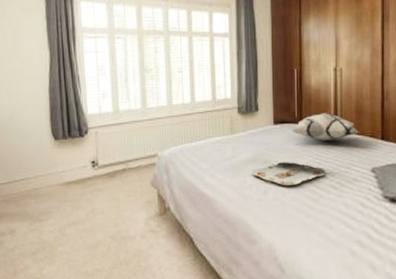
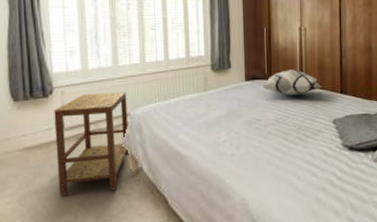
side table: none [89,133,157,229] -> present [54,91,130,196]
serving tray: present [251,162,327,186] -> none [224,116,294,140]

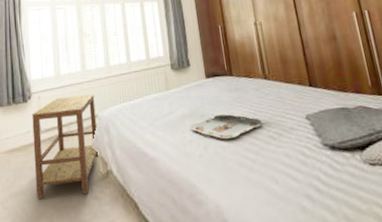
serving tray: none [224,116,294,140] -> present [189,114,263,140]
decorative pillow: present [262,69,321,96] -> none [224,64,287,92]

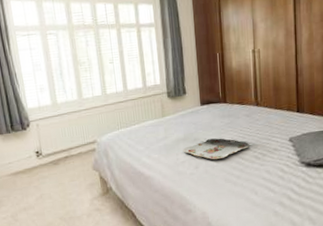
side table: present [32,94,99,199] -> none [32,121,99,212]

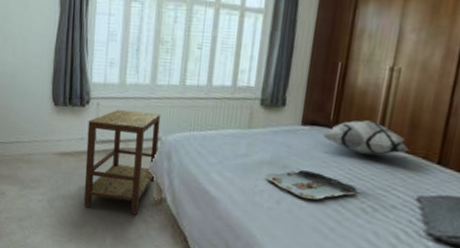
side table: none [32,121,99,212] -> present [84,109,161,214]
decorative pillow: none [217,91,277,118] -> present [323,120,409,155]

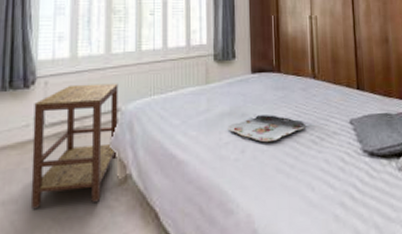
decorative pillow: present [323,120,409,155] -> none [270,61,336,92]

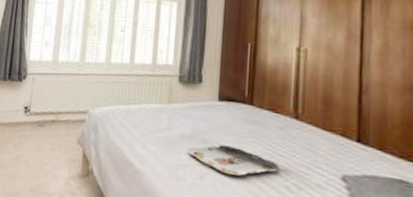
side table: present [31,83,119,208] -> none [16,84,89,186]

